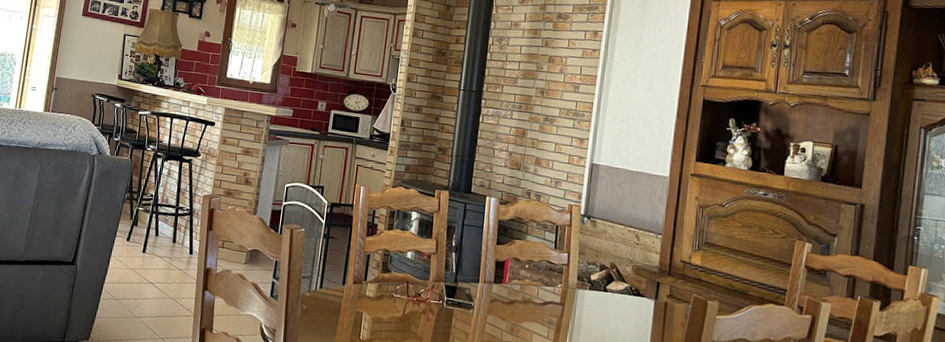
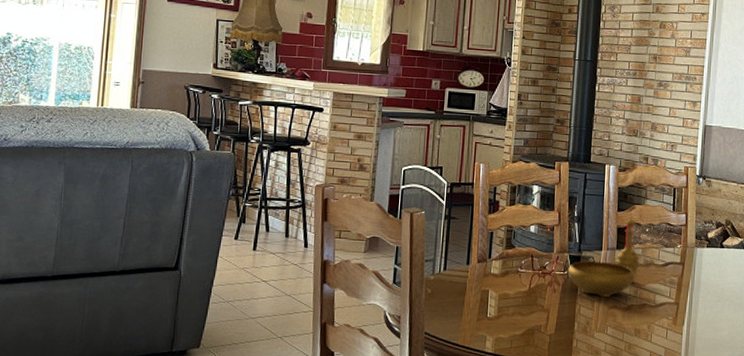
decorative bowl: none [442,253,517,332] -> present [567,219,639,297]

